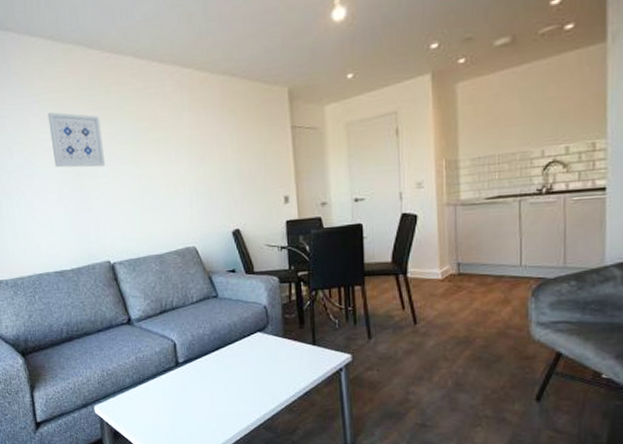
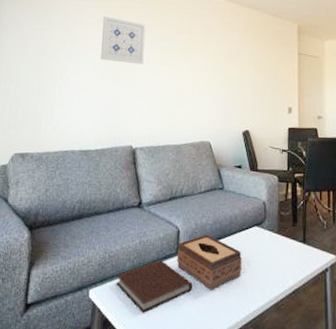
notebook: none [118,373,197,423] -> present [116,259,192,313]
tissue box: none [176,344,247,399] -> present [176,234,242,292]

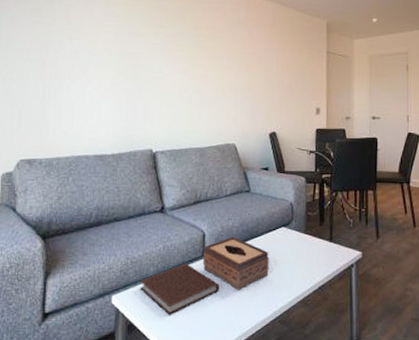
wall art: present [100,16,146,65] -> none [113,9,163,63]

